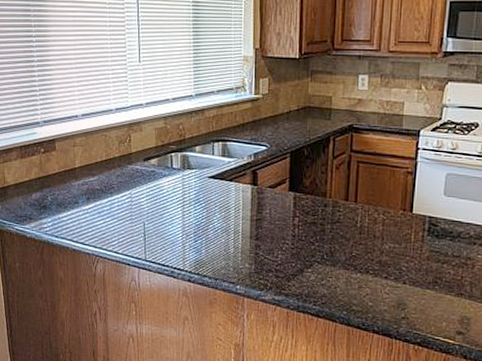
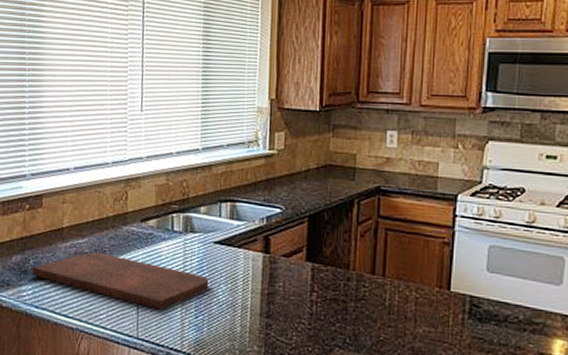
cutting board: none [50,188,206,236] -> present [31,252,209,310]

